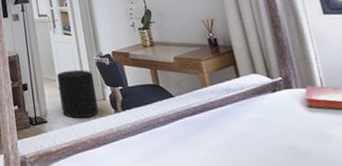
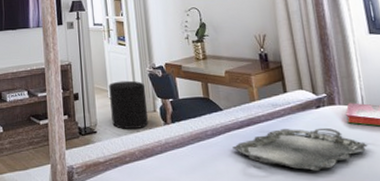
serving tray: none [187,112,331,157] -> present [232,127,368,171]

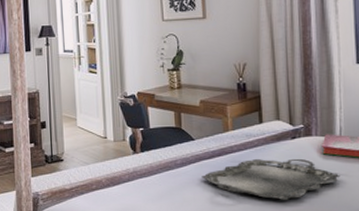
stool: present [109,80,149,129] -> none [77,109,118,158]

